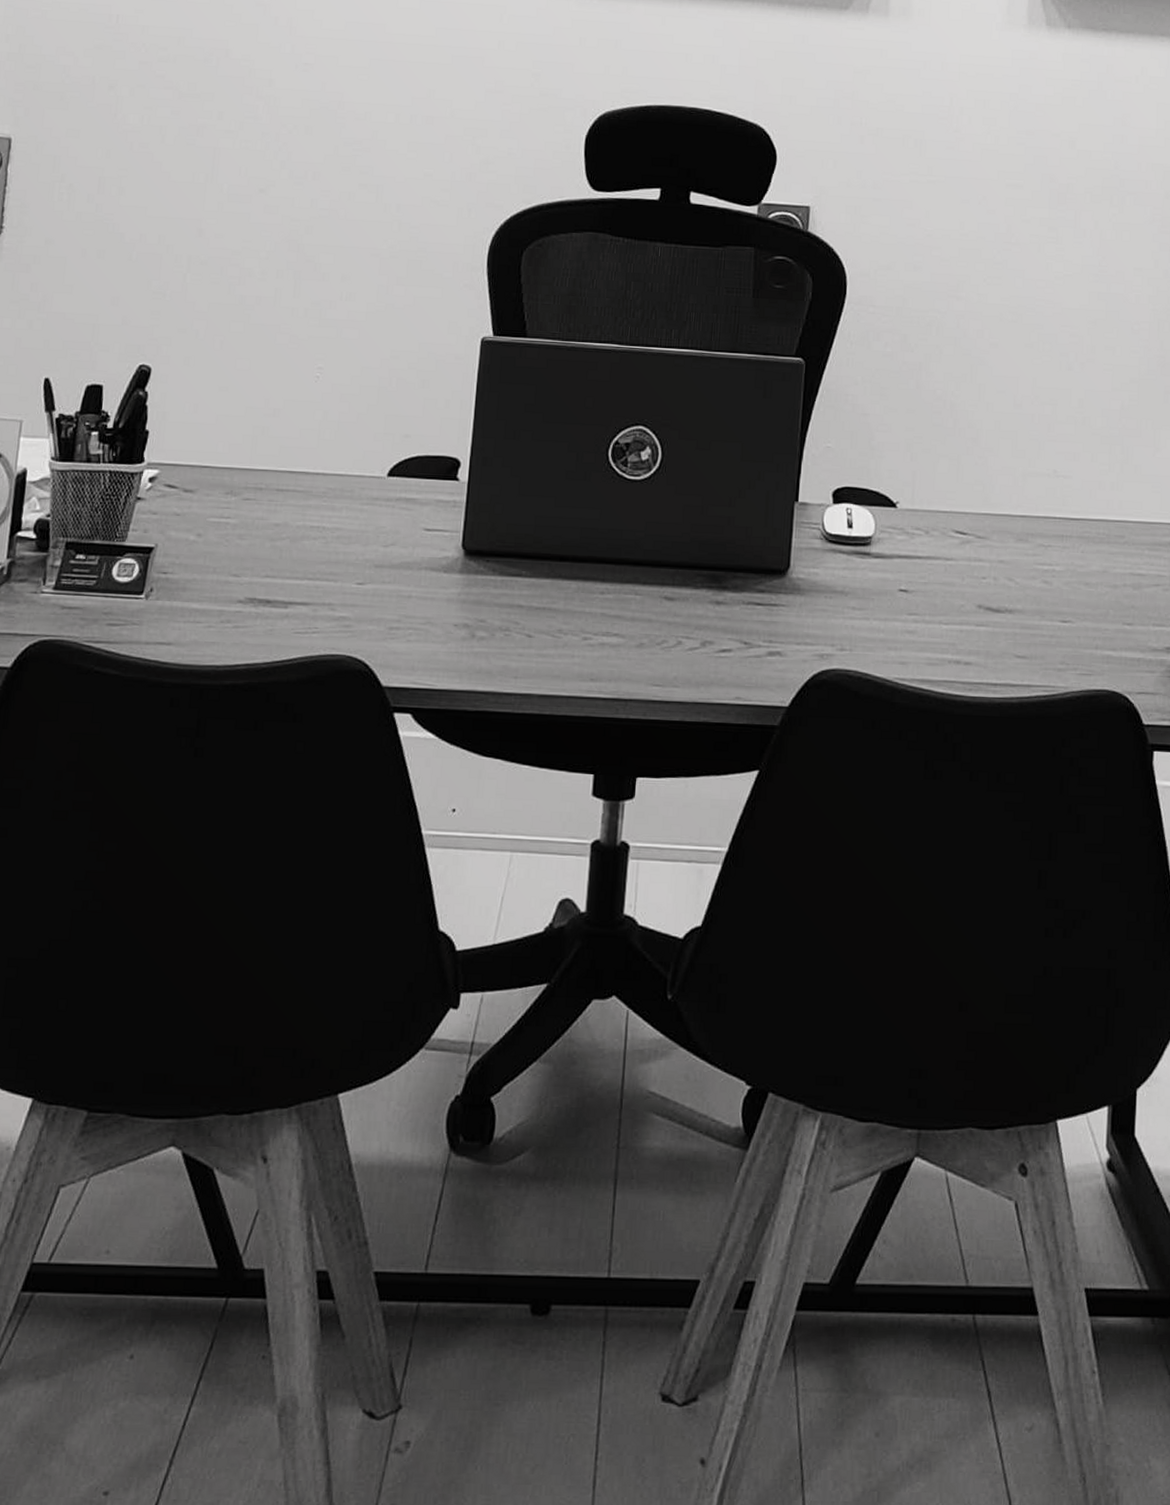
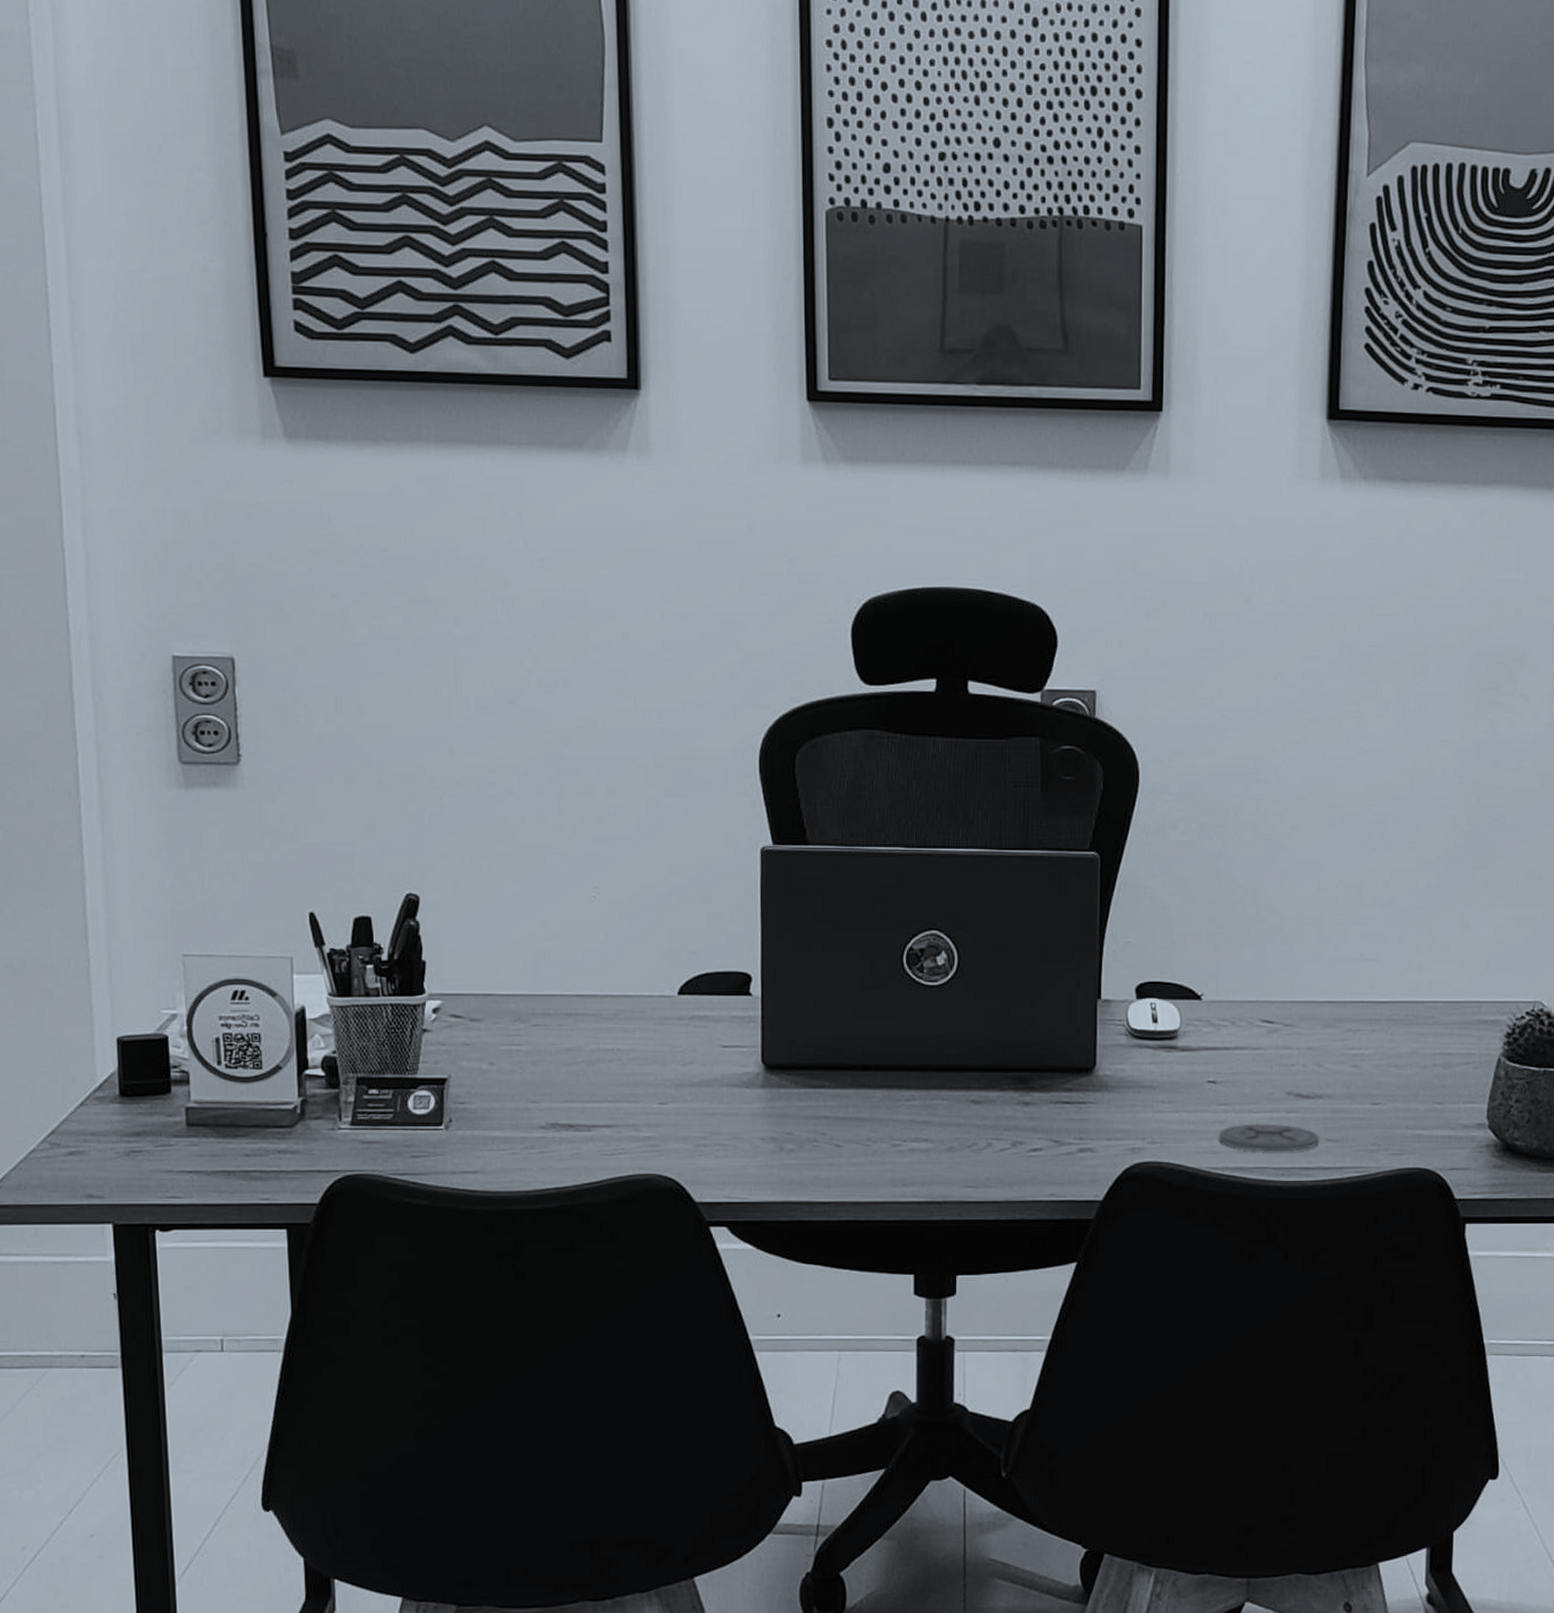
coaster: none [907,635,1008,666] -> present [1218,1123,1319,1152]

